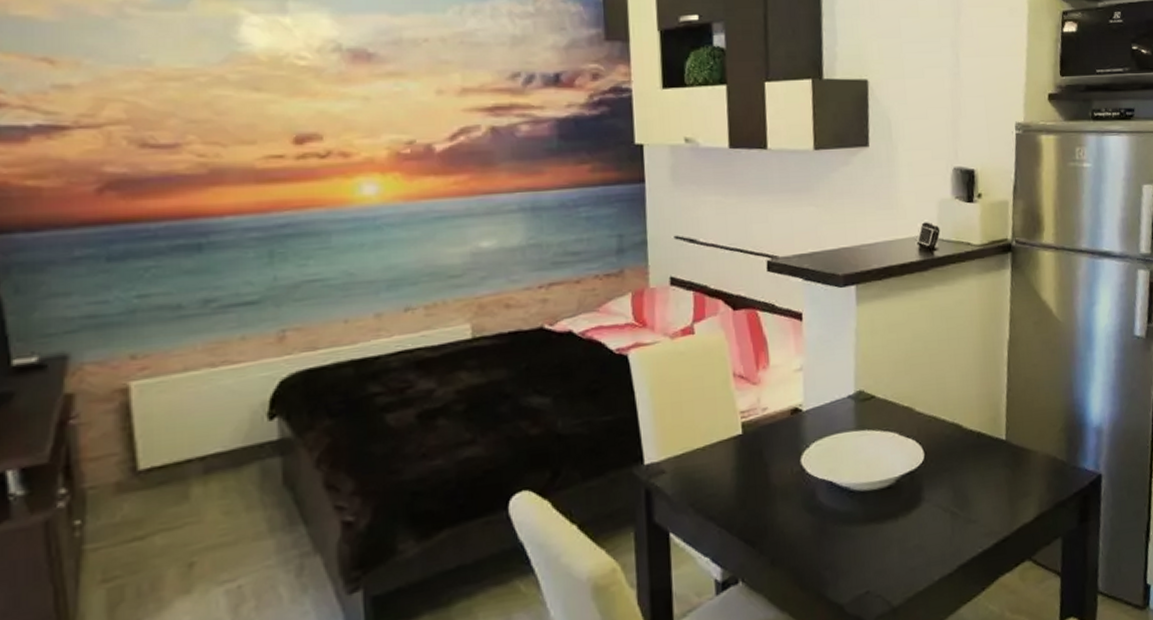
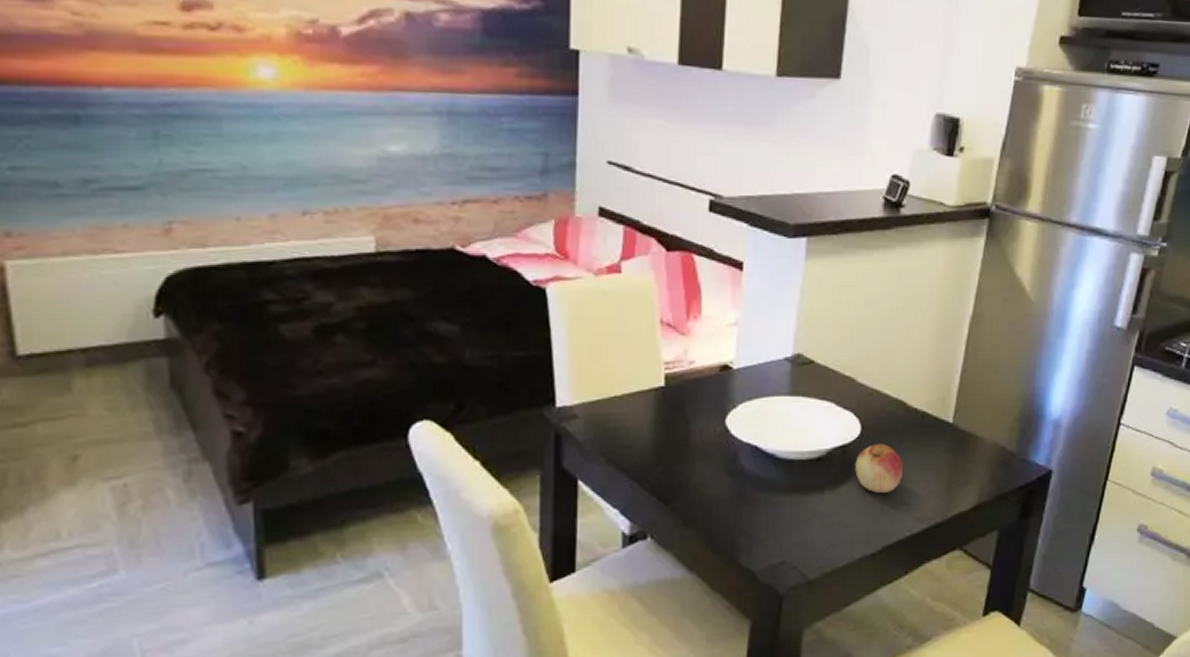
apple: none [923,466,967,515] -> present [855,443,903,494]

